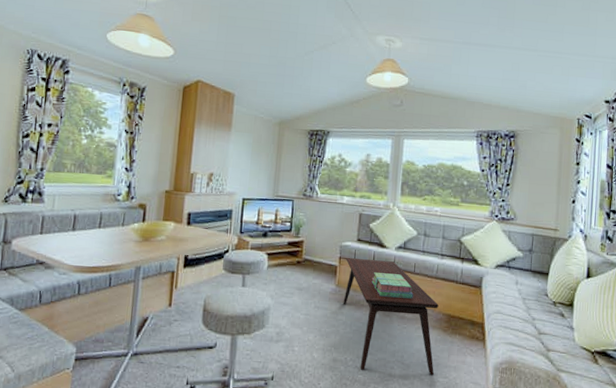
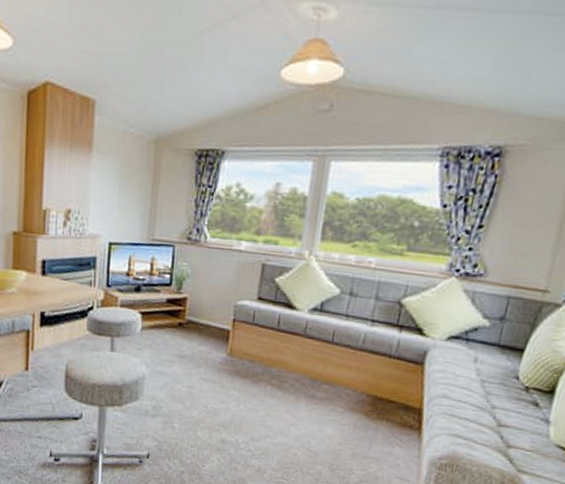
coffee table: present [343,258,439,376] -> none [235,321,362,466]
stack of books: present [371,272,413,299] -> none [273,340,329,374]

